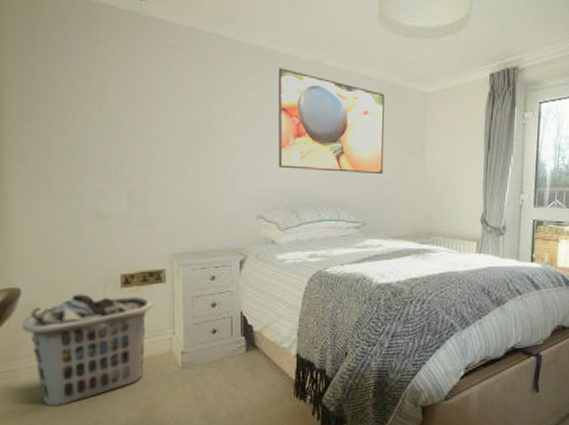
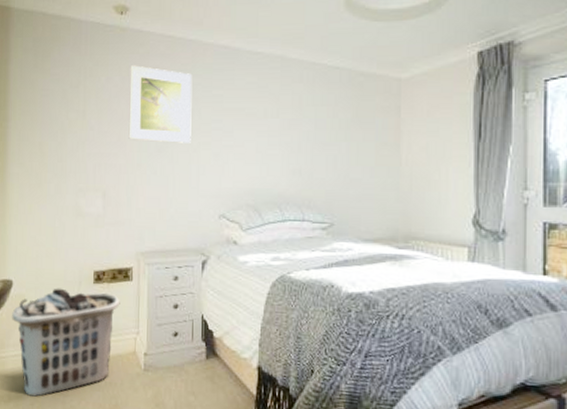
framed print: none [154,58,225,144] -> present [128,65,193,143]
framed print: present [278,68,384,175] -> none [241,64,354,171]

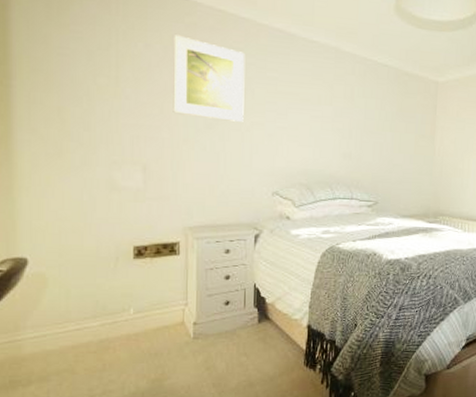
clothes hamper: present [12,288,120,397] -> none [28,264,166,376]

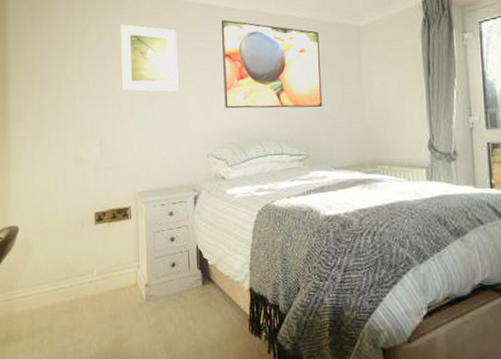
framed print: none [295,51,399,157] -> present [221,19,323,109]

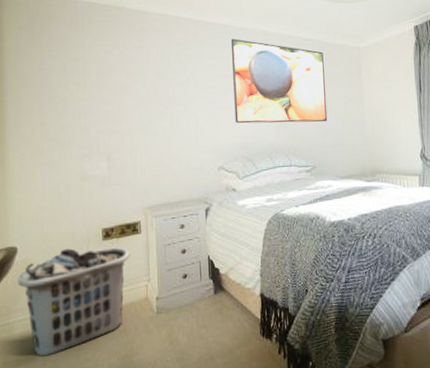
clothes hamper: none [19,230,121,334] -> present [18,247,130,357]
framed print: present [120,24,178,92] -> none [128,40,189,108]

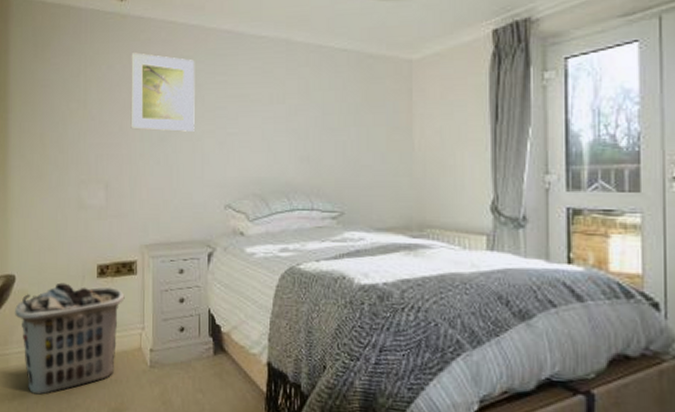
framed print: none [128,40,189,108] -> present [130,52,195,132]
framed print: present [230,38,328,124] -> none [246,49,363,157]

